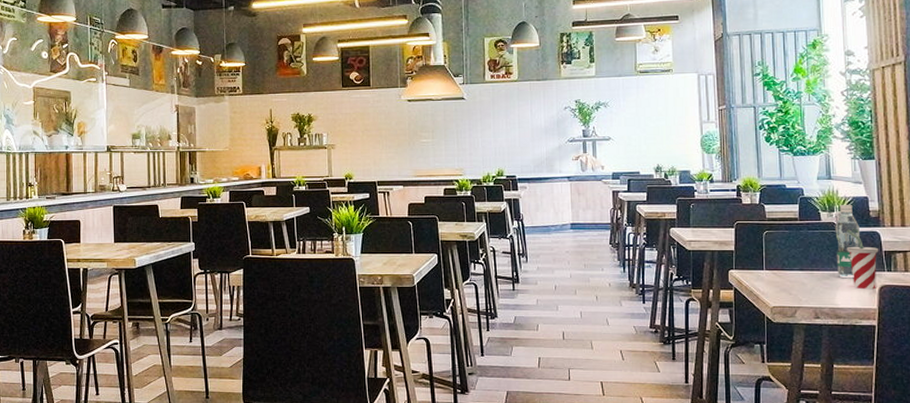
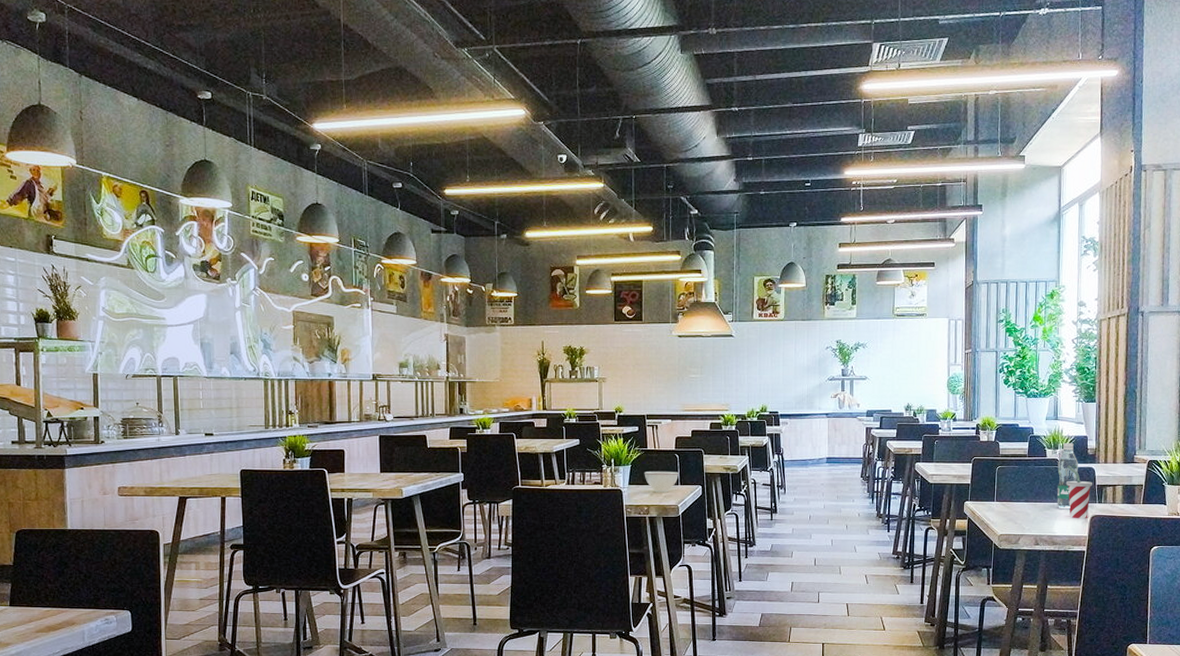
bowl: none [376,239,414,263] -> present [644,471,680,494]

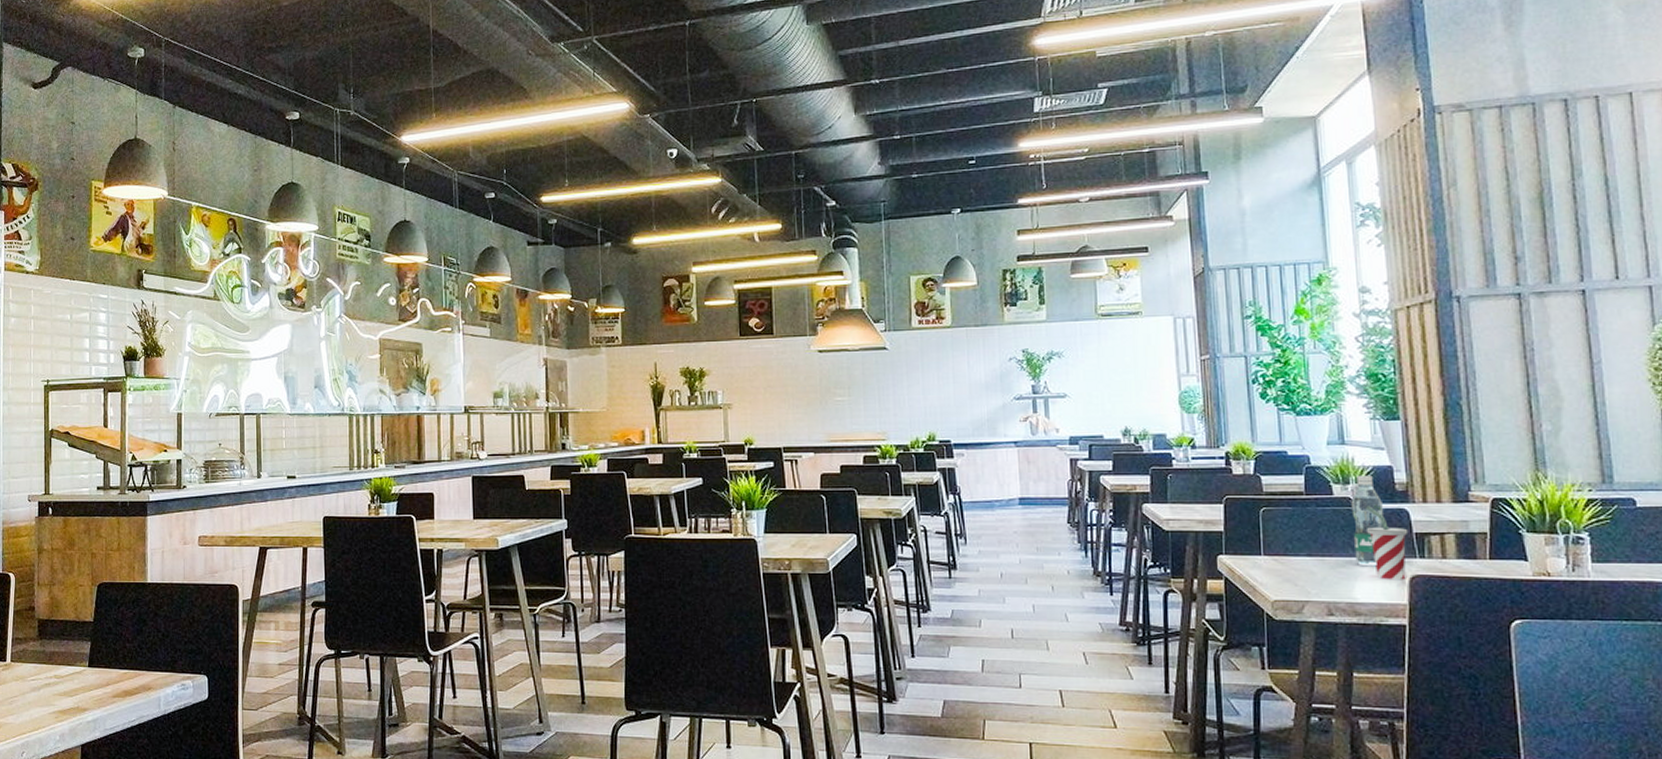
bowl: present [644,471,680,494] -> none [783,515,828,544]

